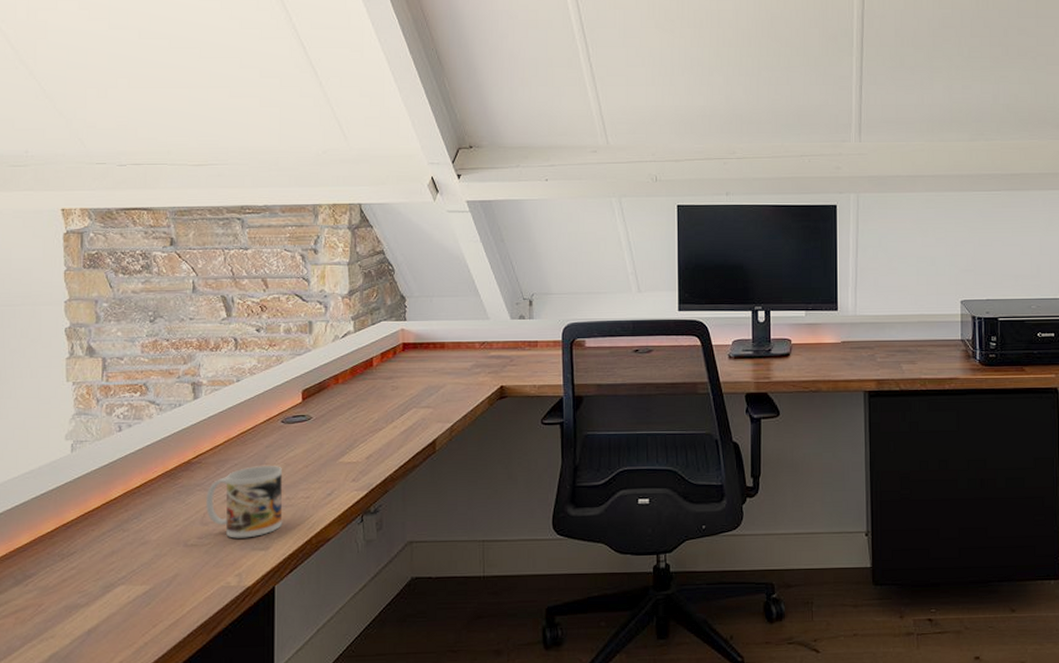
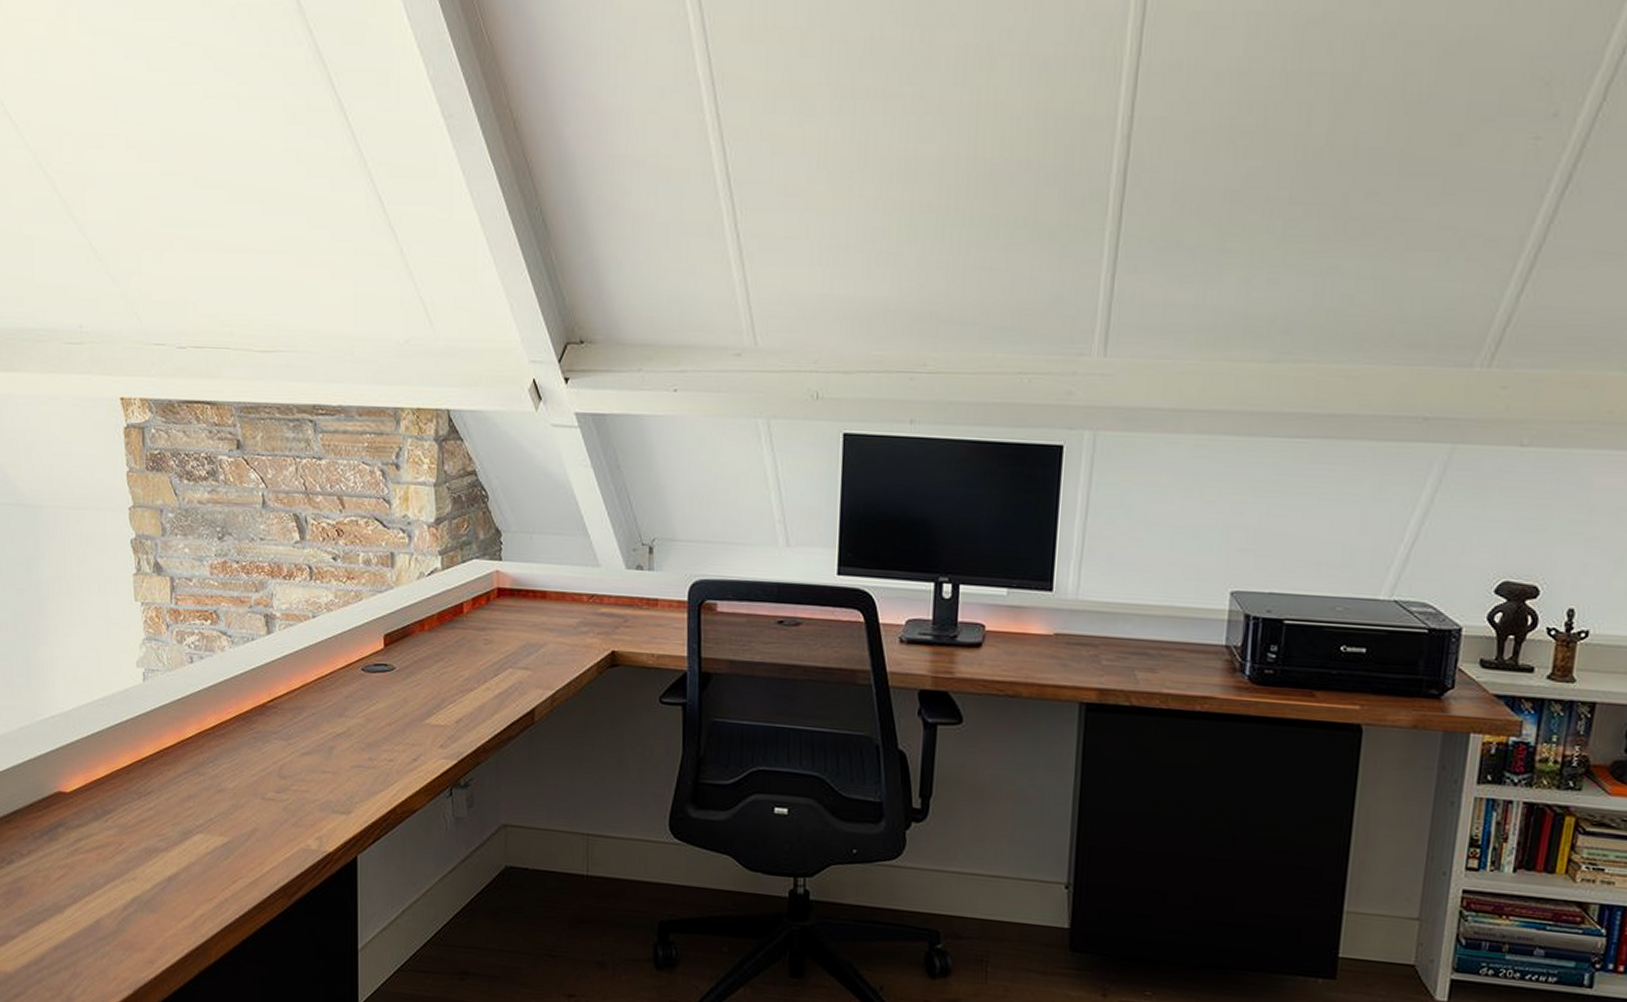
mug: present [206,466,283,538] -> none [283,718,365,799]

